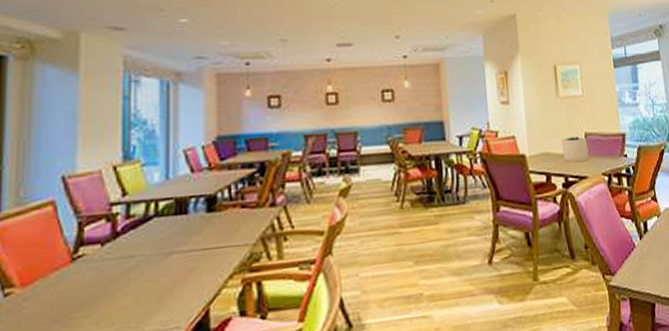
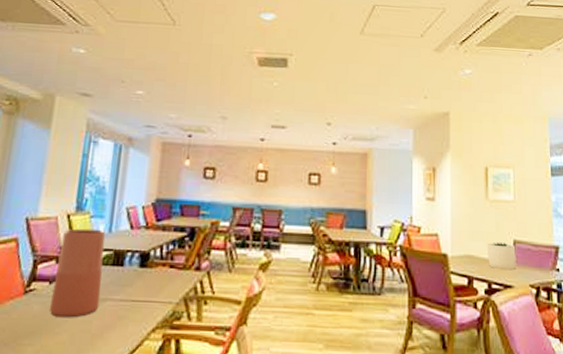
vase: none [104,177,165,281] -> present [48,228,106,318]

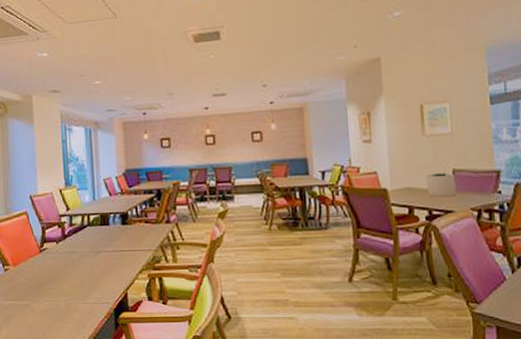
vase: present [48,228,106,318] -> none [59,198,96,268]

